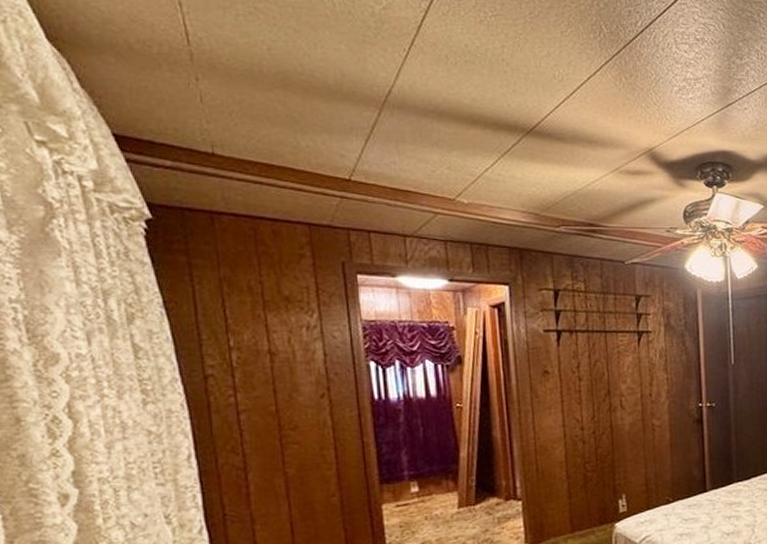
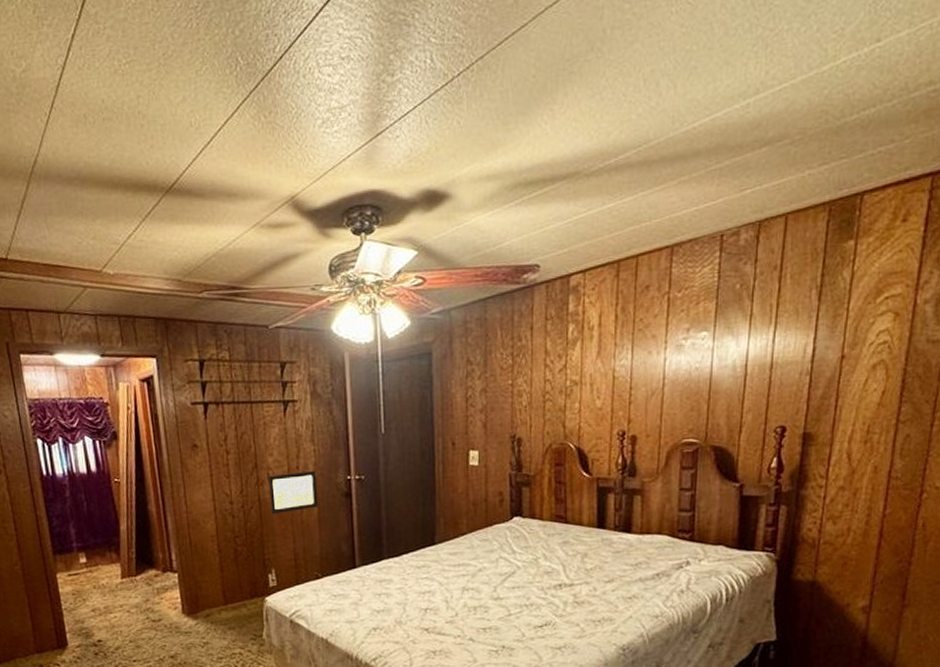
wall art: none [621,397,671,441] -> present [268,470,319,515]

